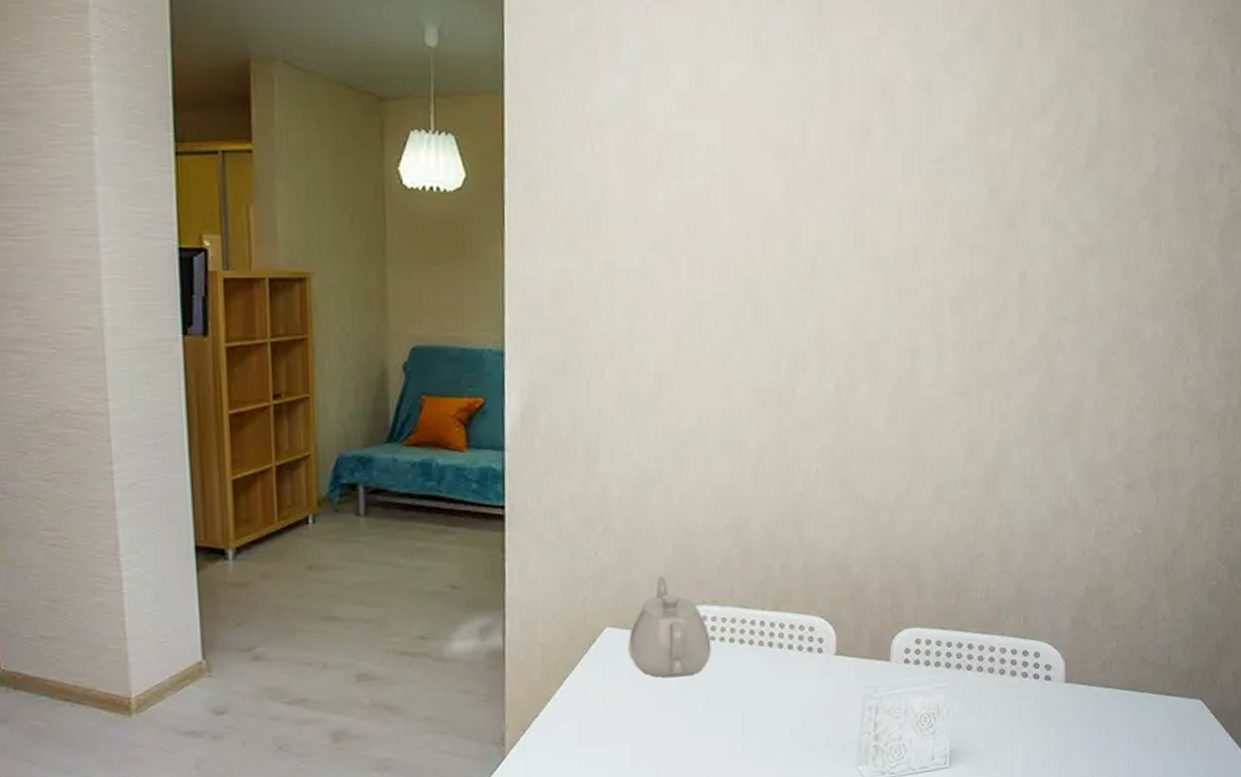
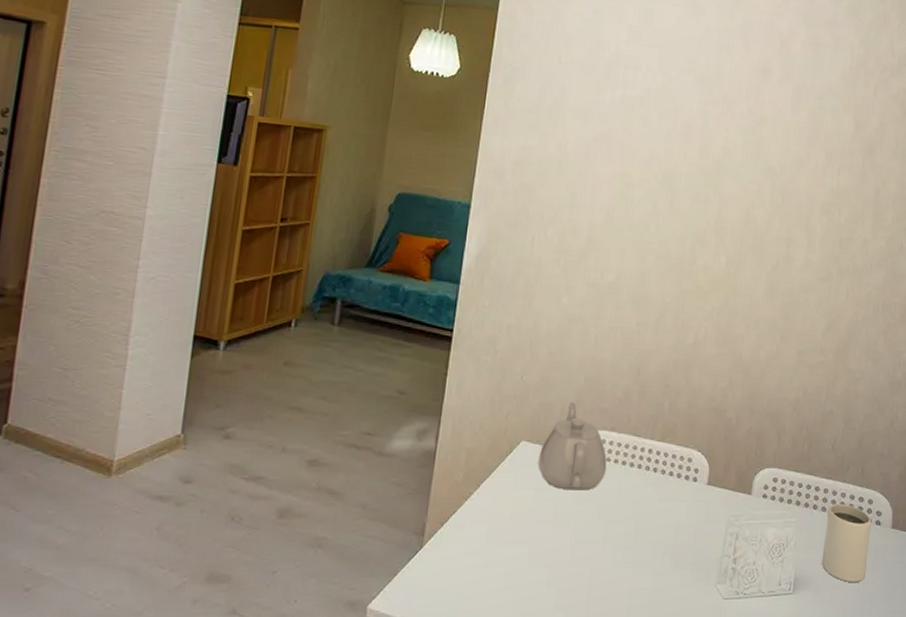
mug: none [982,660,1040,749] -> present [822,504,872,583]

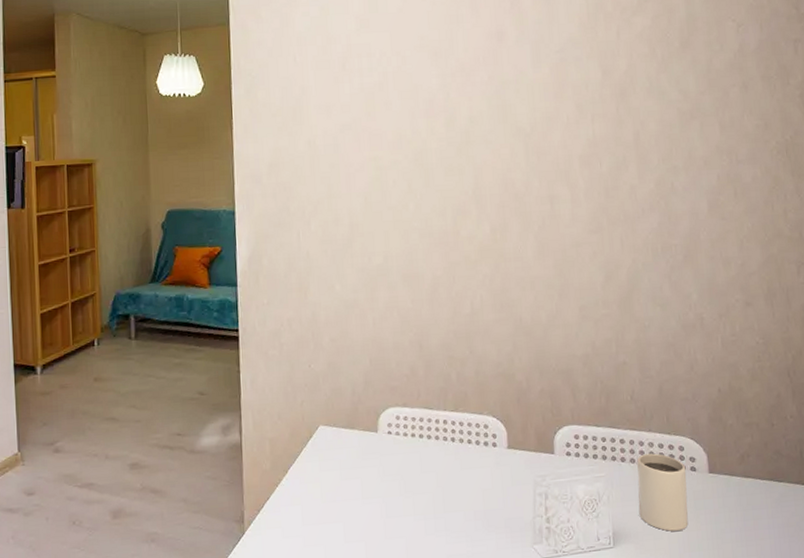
teapot: present [537,402,607,490] -> none [337,384,405,468]

